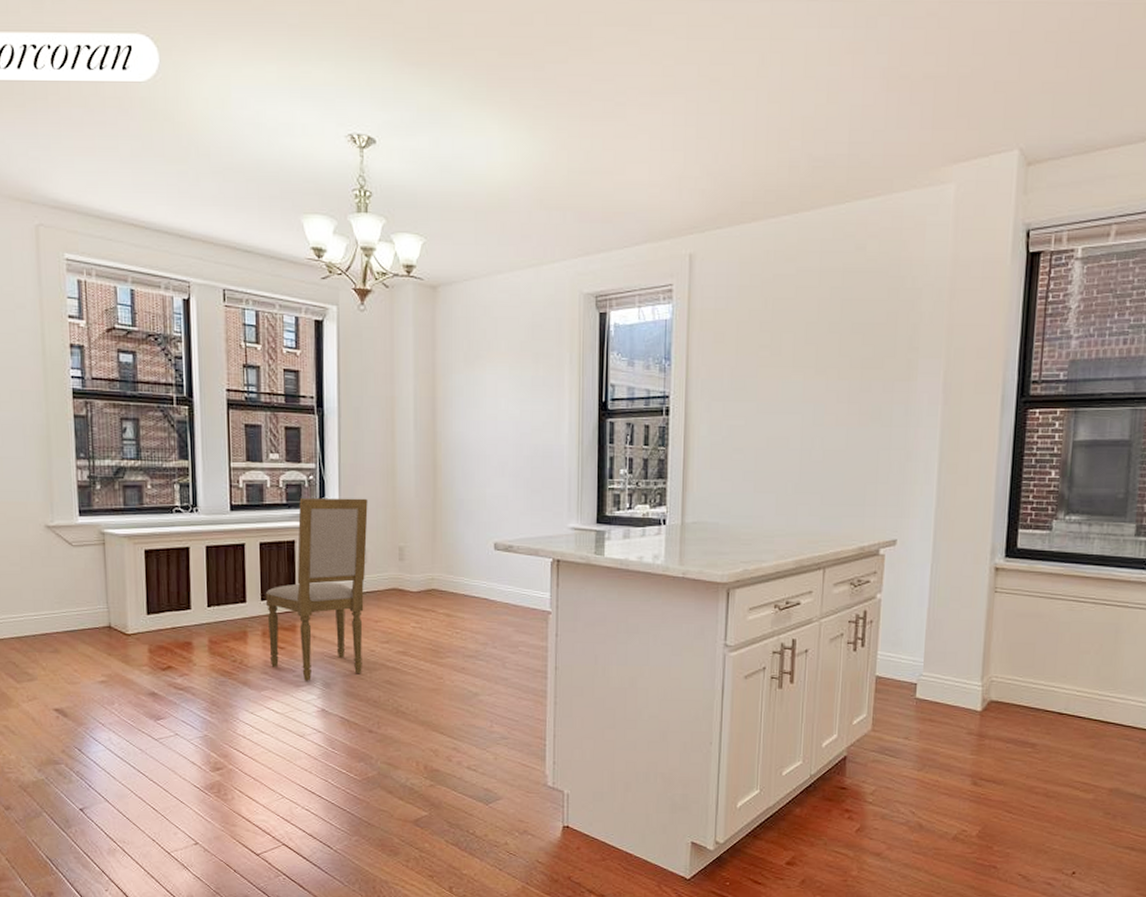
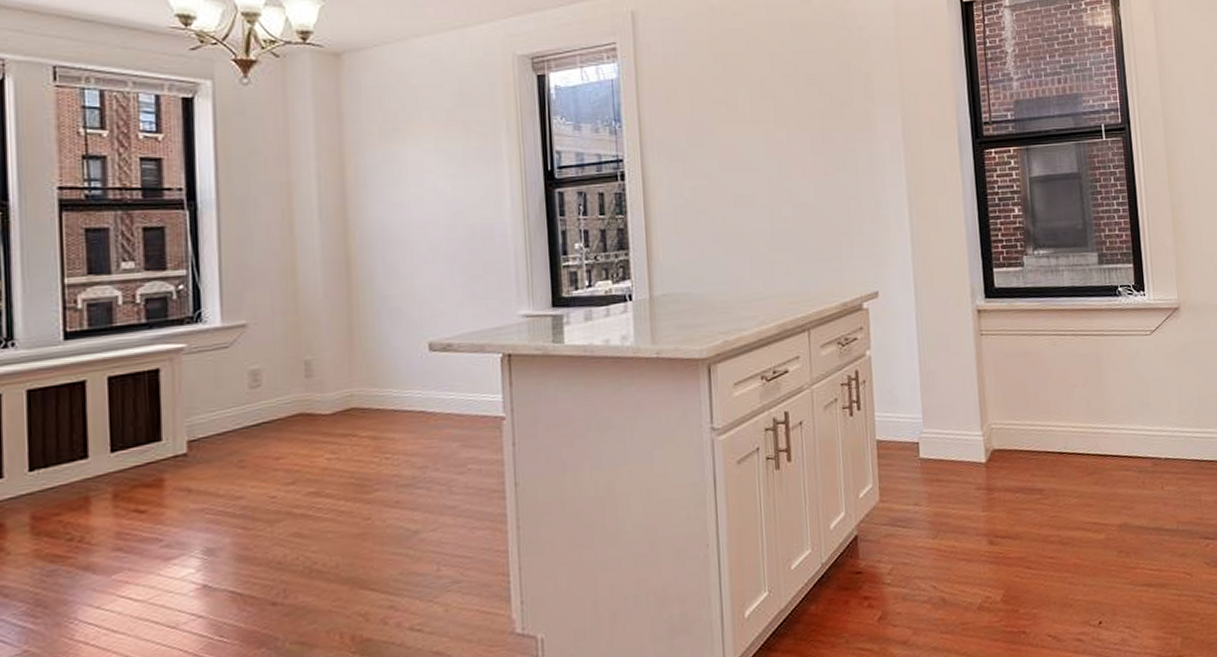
dining chair: present [266,497,368,681] -> none [118,306,261,552]

